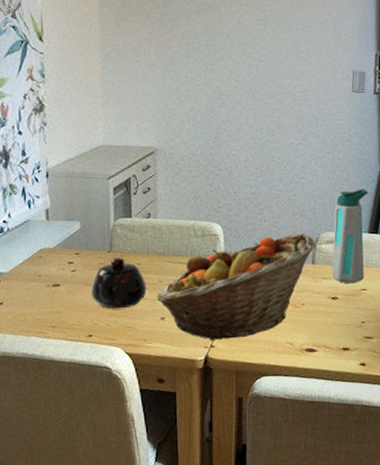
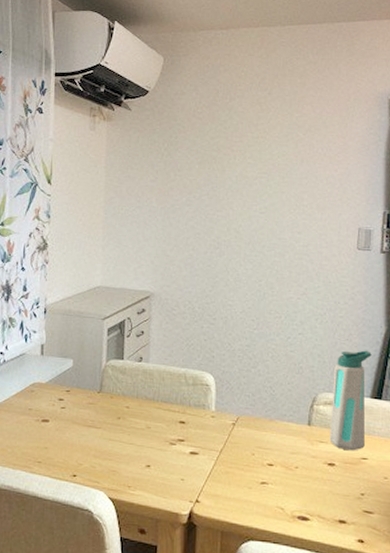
teapot: present [91,257,147,309] -> none [78,399,134,452]
fruit basket: present [156,233,315,340] -> none [143,391,312,496]

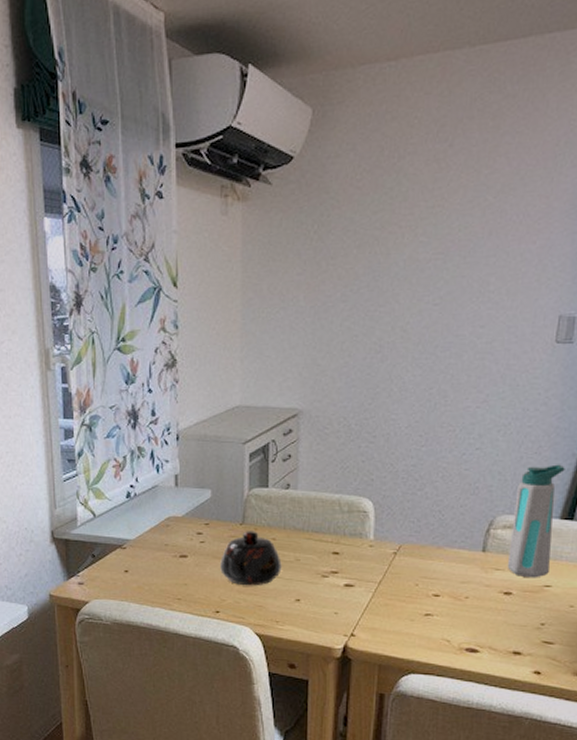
teapot: none [78,399,134,452] -> present [220,531,282,586]

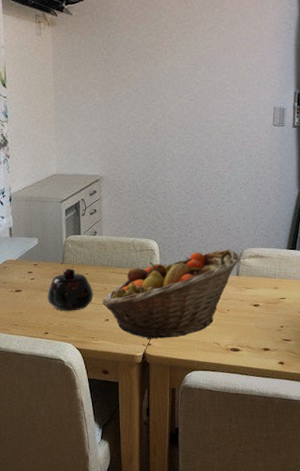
fruit basket: none [291,515,489,629] -> present [101,249,239,339]
water bottle: present [507,464,565,578] -> none [254,210,287,293]

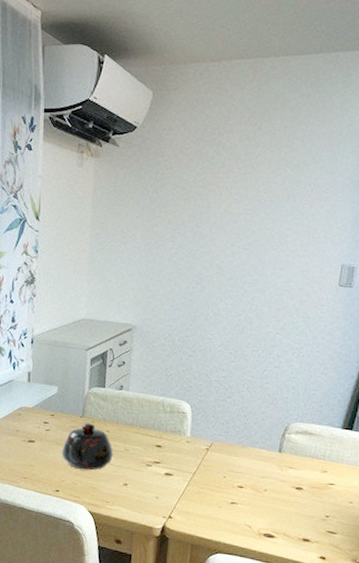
fruit basket: present [101,249,239,339] -> none [121,420,284,514]

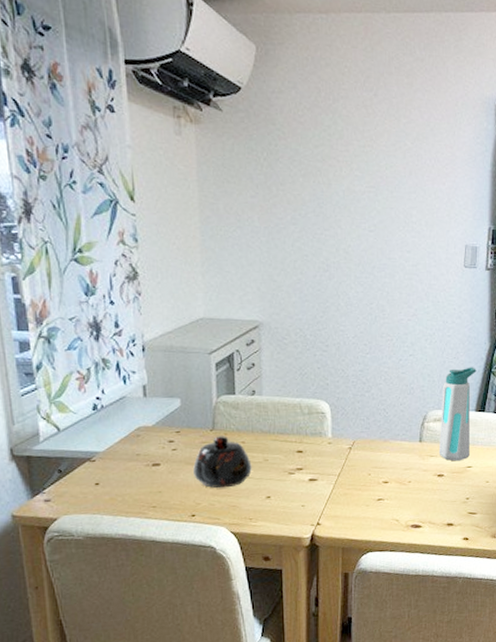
water bottle: none [298,383,346,477] -> present [438,367,477,461]

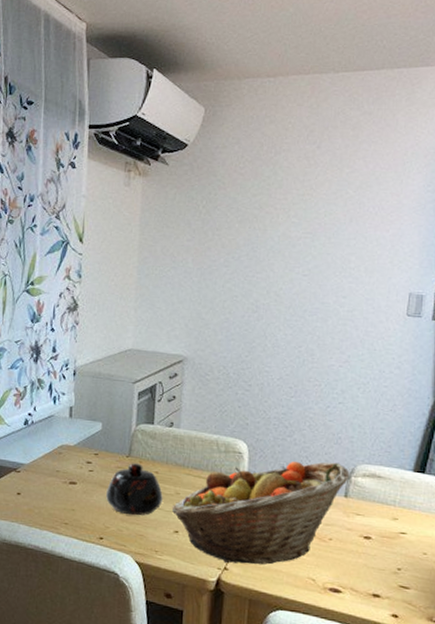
fruit basket: none [261,411,423,518] -> present [171,461,350,565]
water bottle: present [438,367,477,461] -> none [366,422,417,525]

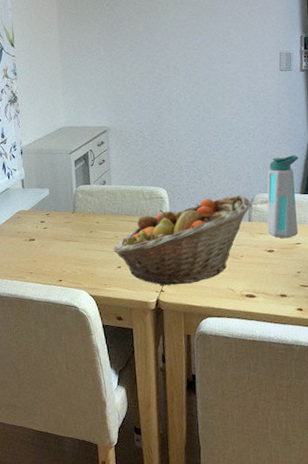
teapot: present [106,463,163,516] -> none [60,217,105,259]
water bottle: none [366,422,417,525] -> present [267,155,299,239]

